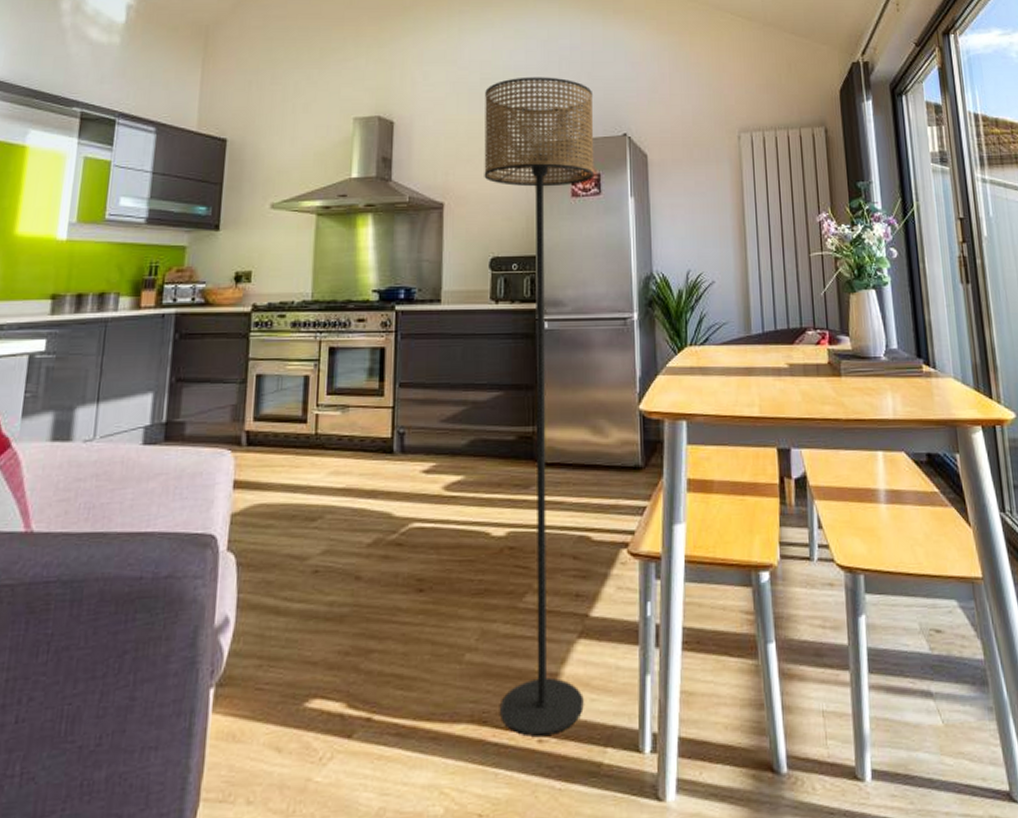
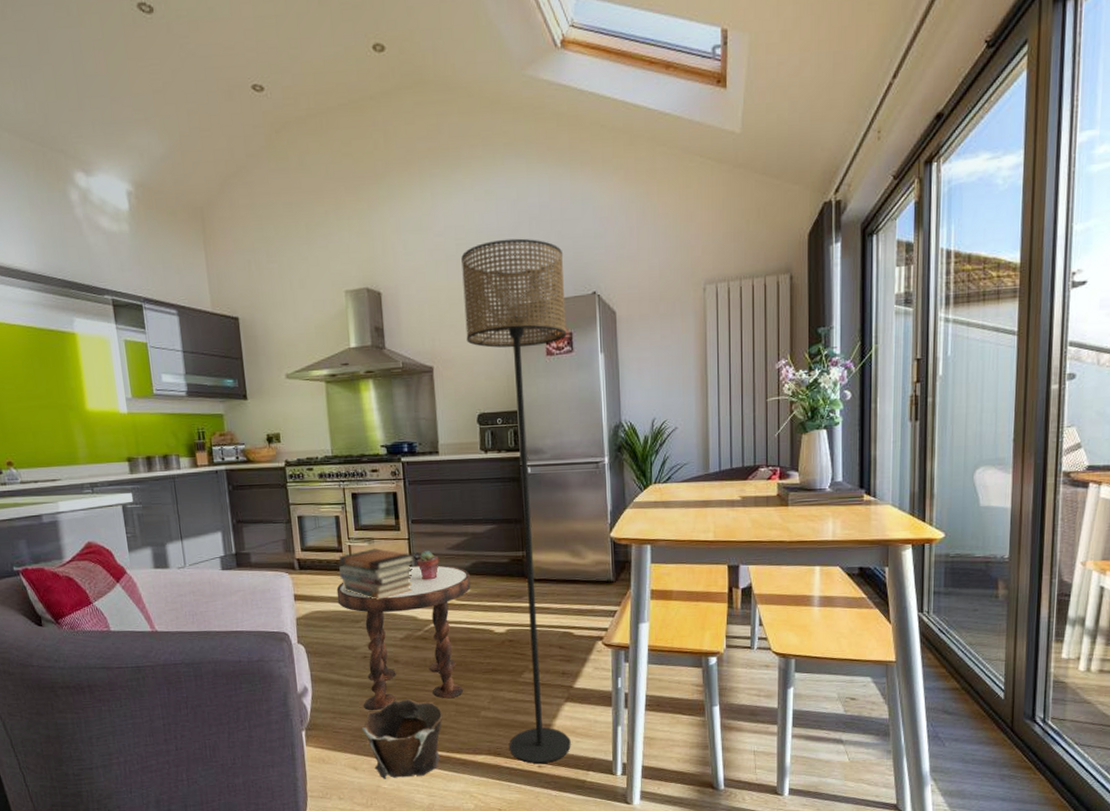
side table: none [290,442,466,655] -> present [336,565,471,711]
clay pot: none [296,635,413,767] -> present [361,699,443,779]
book stack: none [299,419,399,490] -> present [338,548,416,601]
potted succulent: none [400,423,429,463] -> present [417,551,439,580]

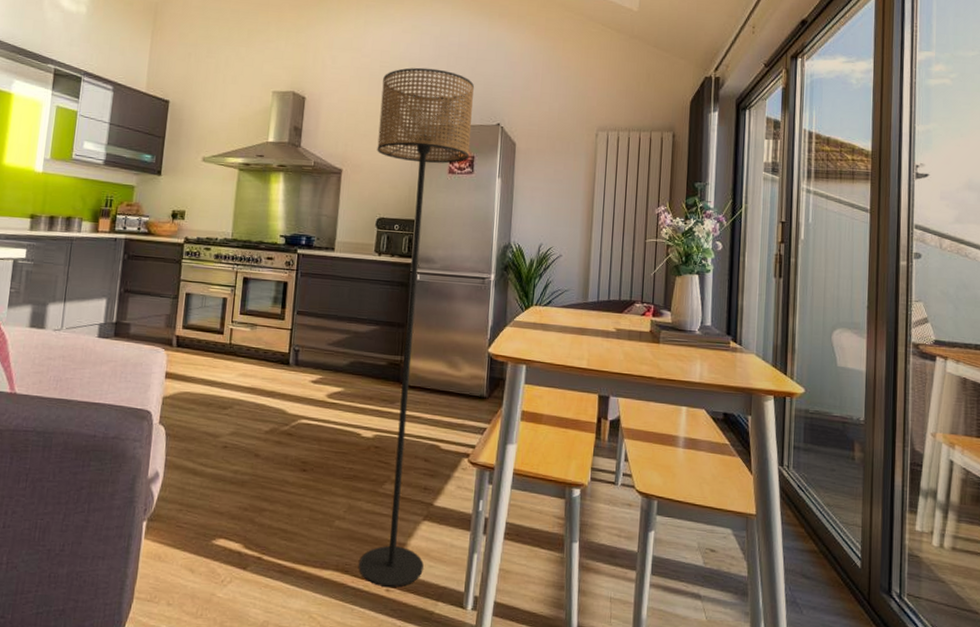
side table: present [336,565,471,711] -> none [208,356,346,507]
book stack: present [338,548,416,601] -> none [216,335,295,389]
clay pot: present [361,699,443,779] -> none [207,498,295,587]
potted succulent: present [417,551,439,580] -> none [295,344,318,374]

